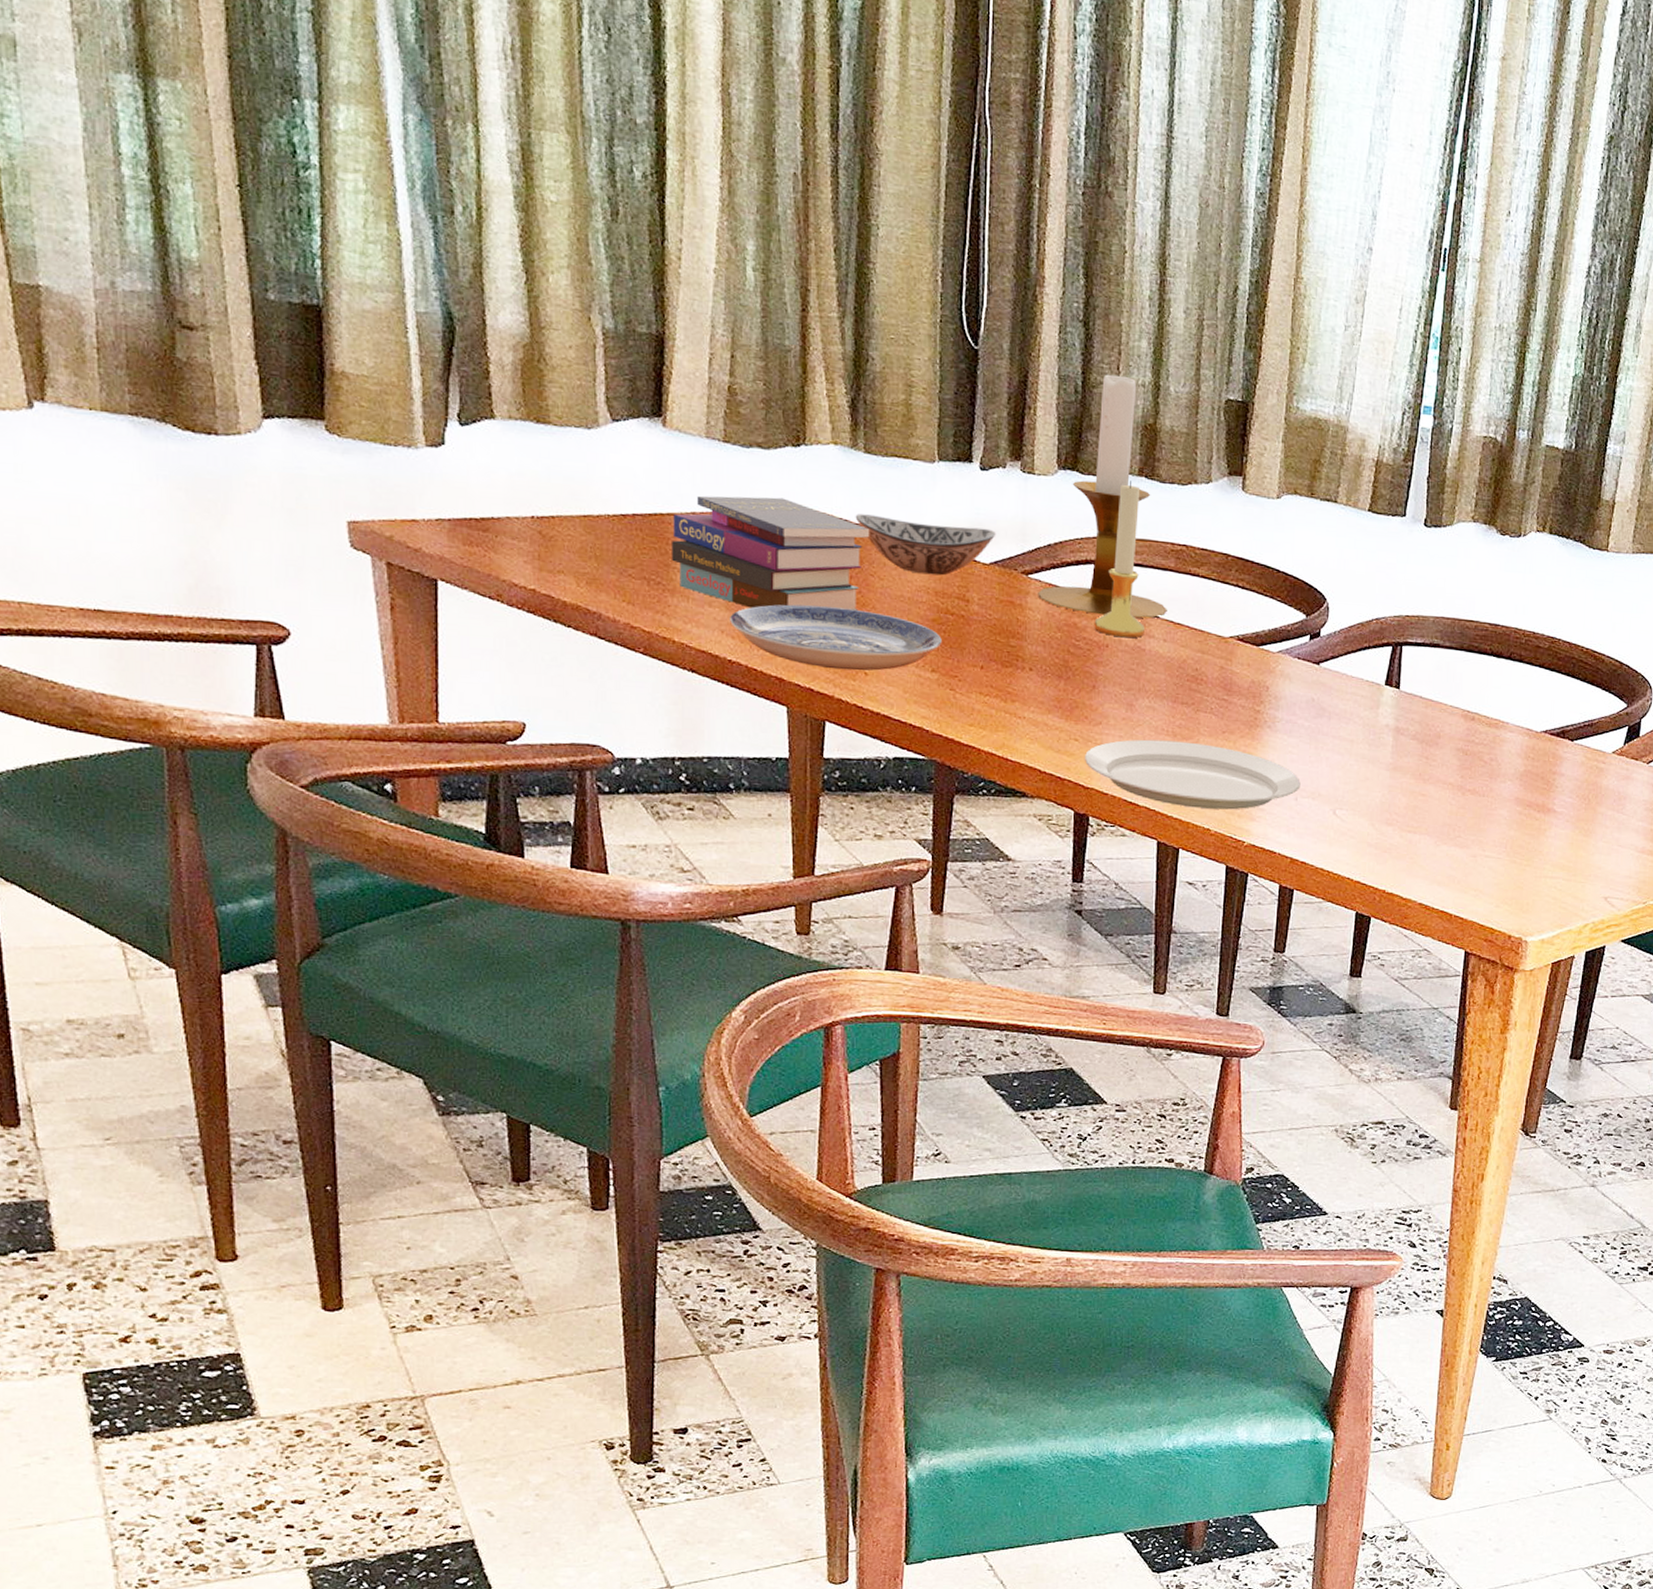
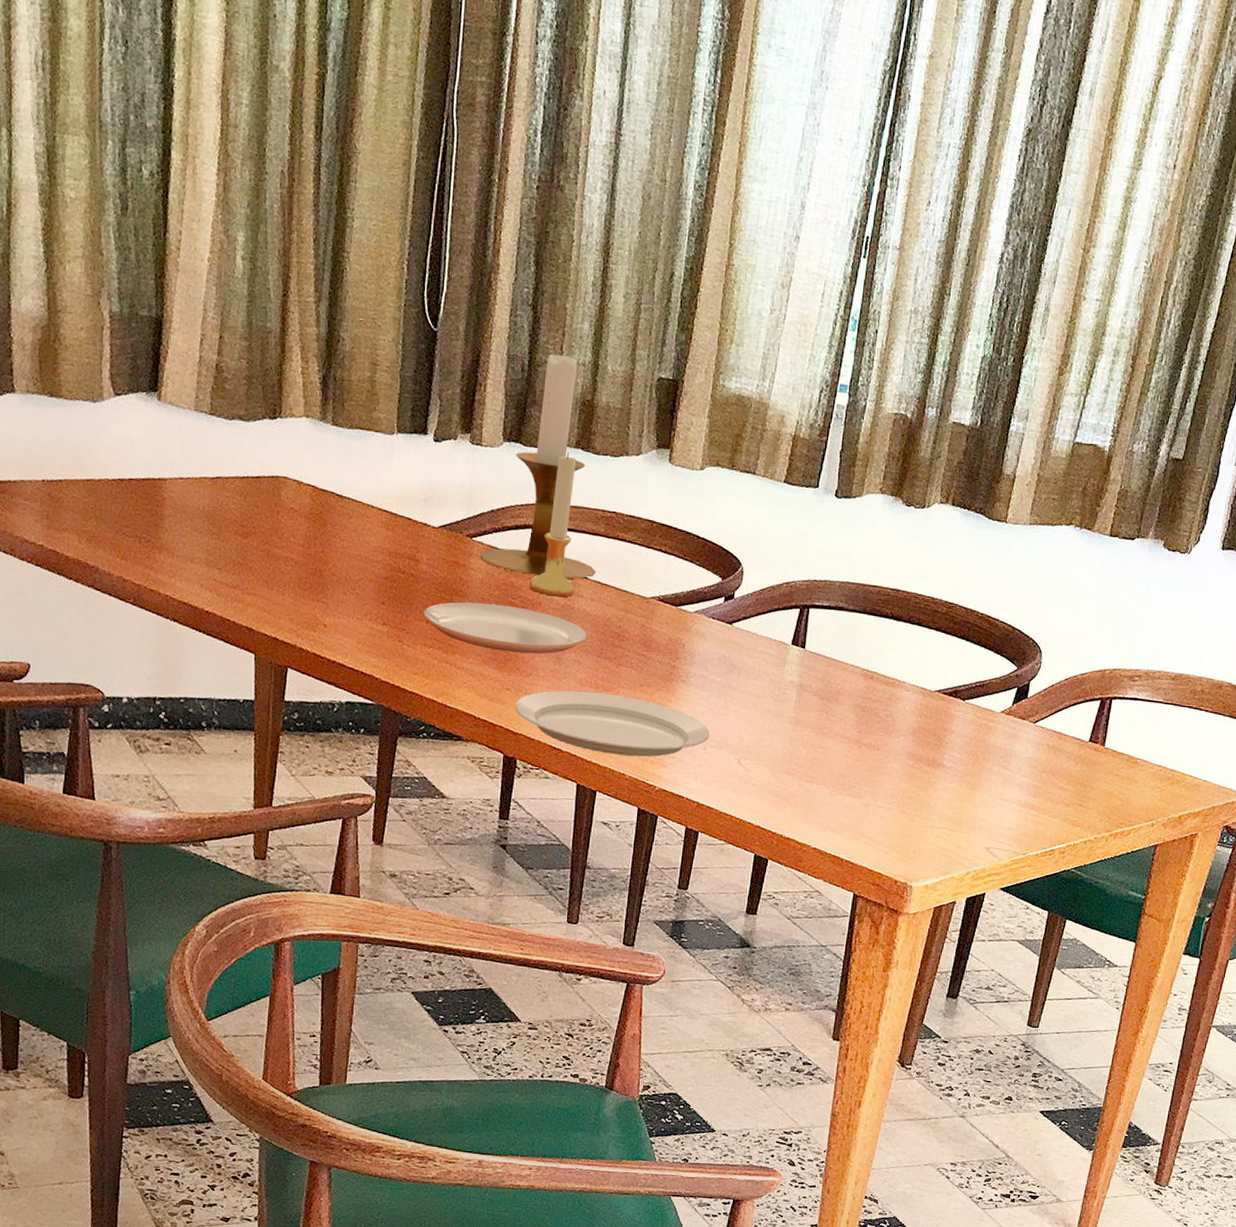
books: present [672,495,870,611] -> none [161,462,334,568]
plate: present [729,604,942,671] -> none [207,561,393,623]
decorative bowl: present [855,513,996,576] -> none [321,480,446,537]
plate: none [977,645,1161,701] -> present [424,602,587,654]

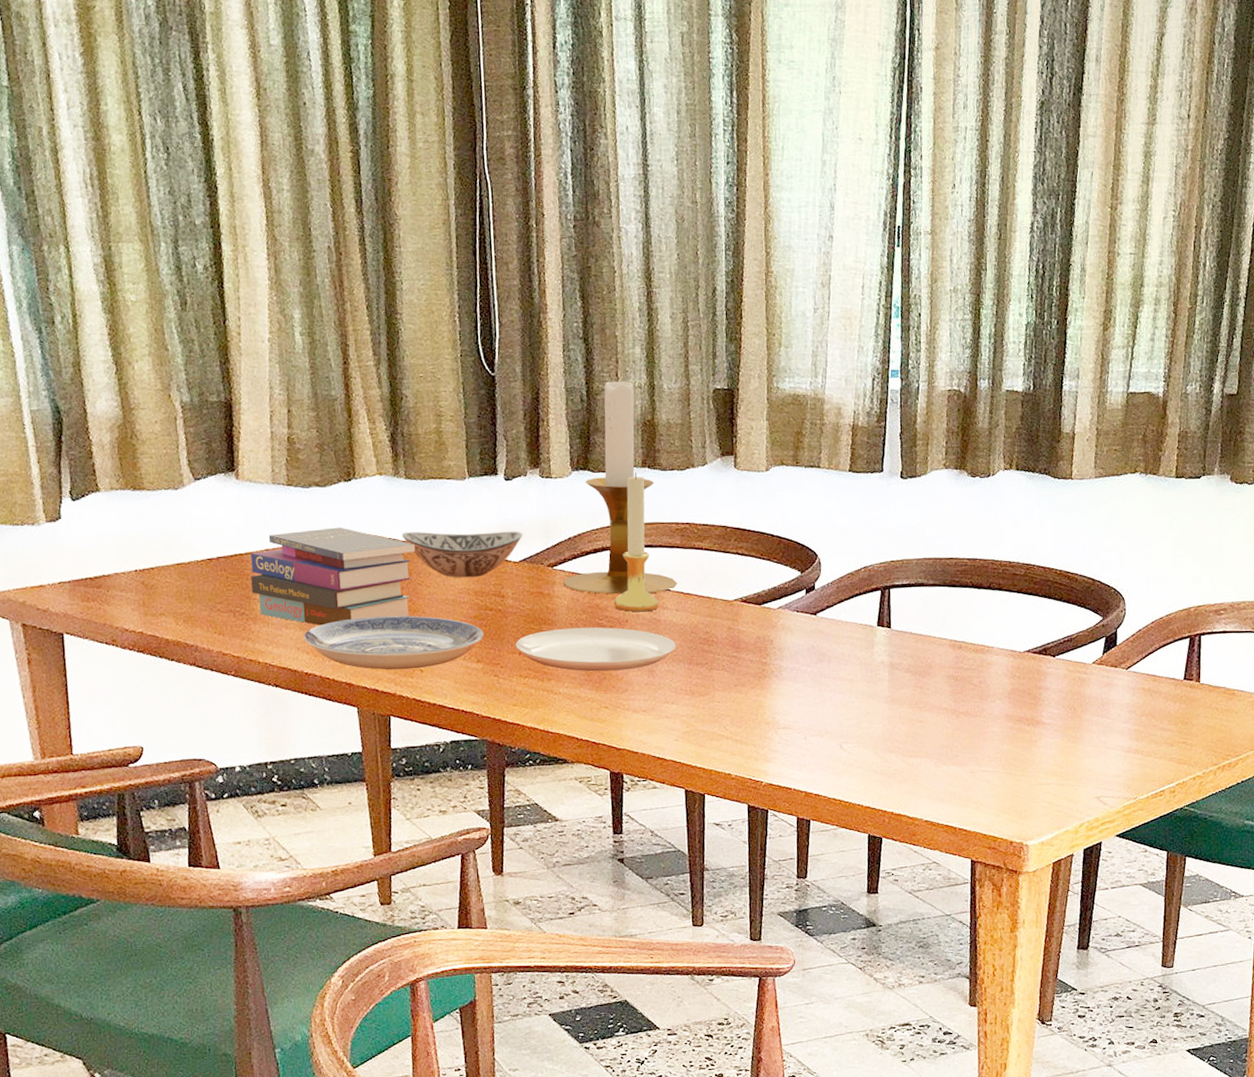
books: none [161,462,334,568] -> present [250,527,416,626]
plate: none [207,561,393,623] -> present [303,615,484,670]
decorative bowl: none [321,480,446,537] -> present [402,531,523,578]
plate: present [514,690,710,757] -> none [614,698,809,756]

